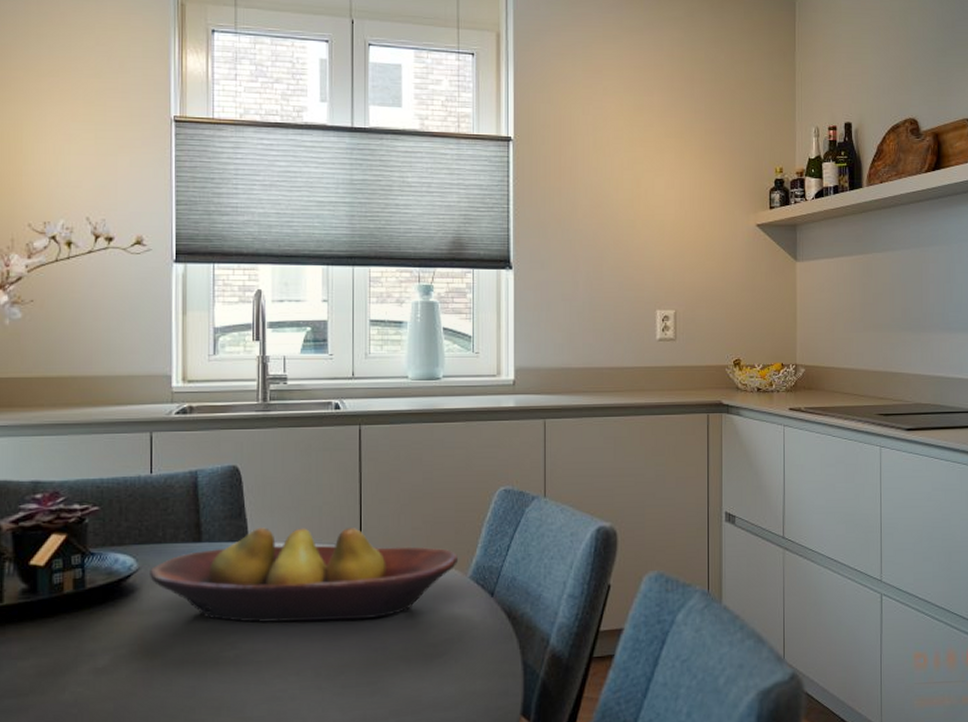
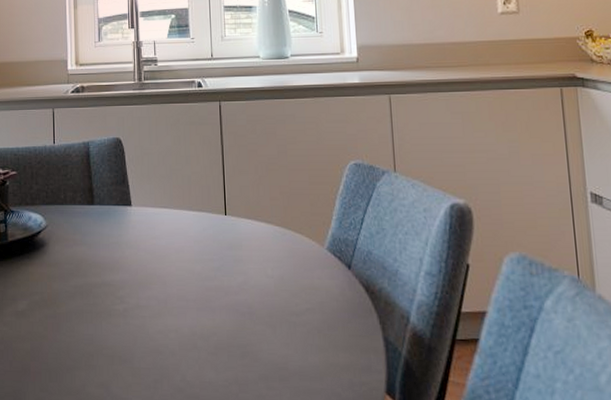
fruit bowl: present [150,527,459,622] -> none [55,193,315,284]

